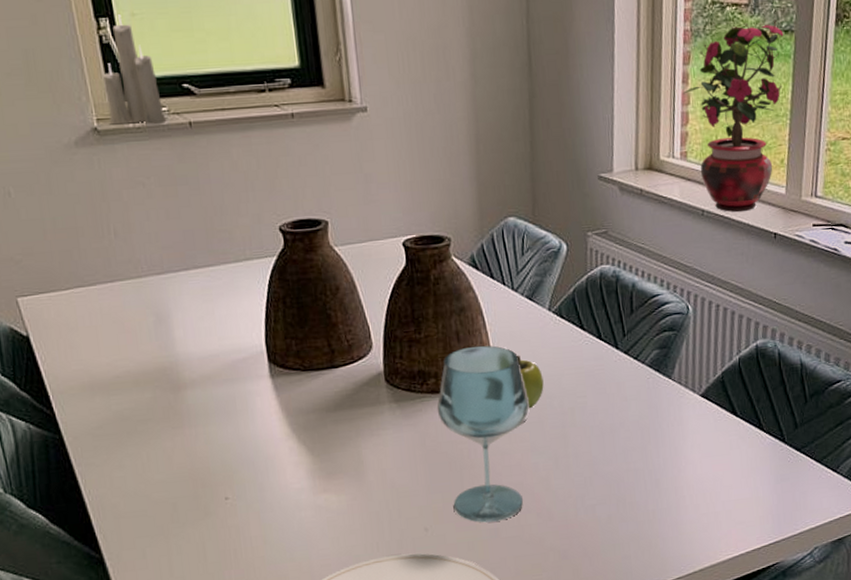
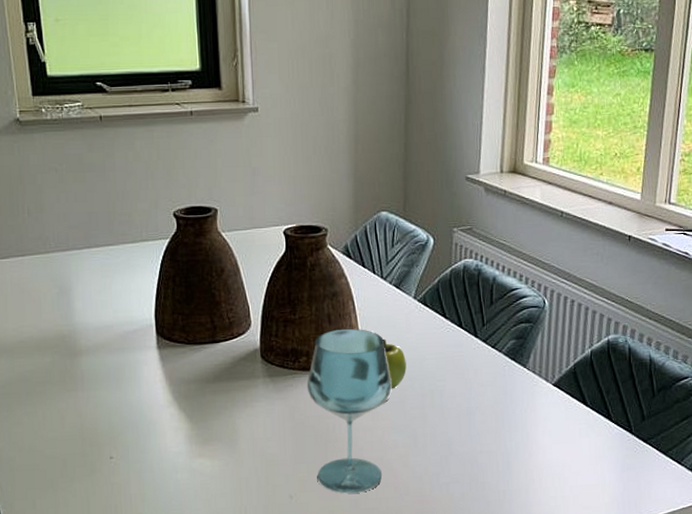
candle: present [102,14,167,126] -> none [26,20,80,118]
potted flower: present [684,19,784,212] -> none [548,39,644,215]

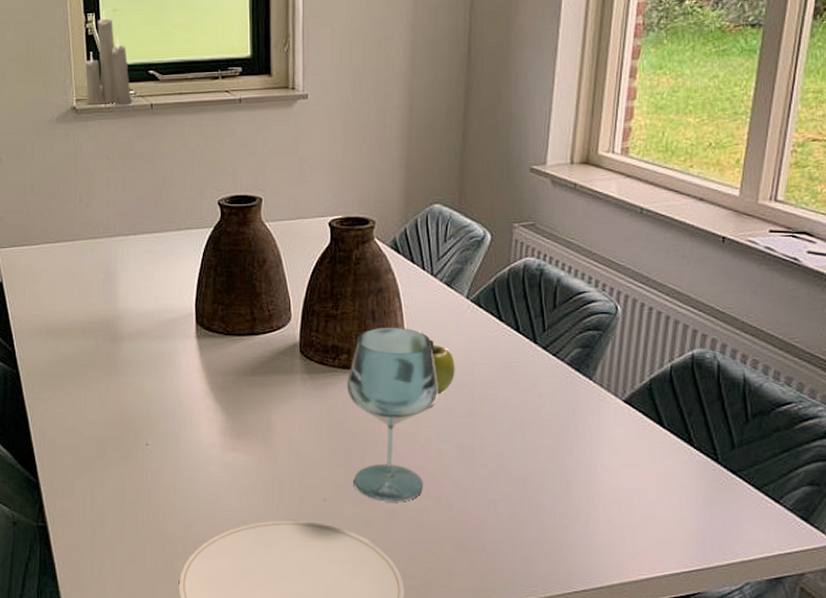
candle: none [26,20,80,118] -> present [84,10,133,106]

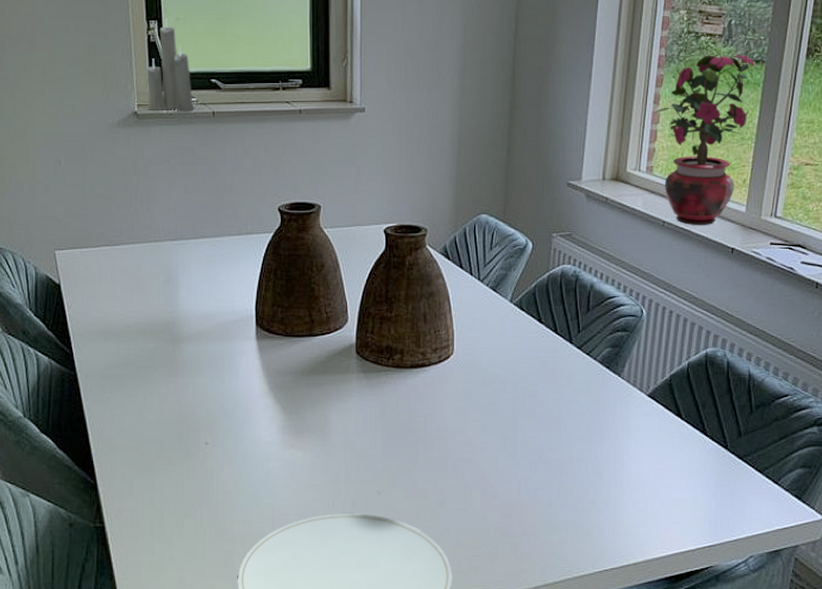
wine glass: present [346,327,438,502] -> none [399,328,484,493]
fruit: present [430,339,455,394] -> none [477,340,499,391]
potted flower: none [630,13,750,213] -> present [654,50,754,226]

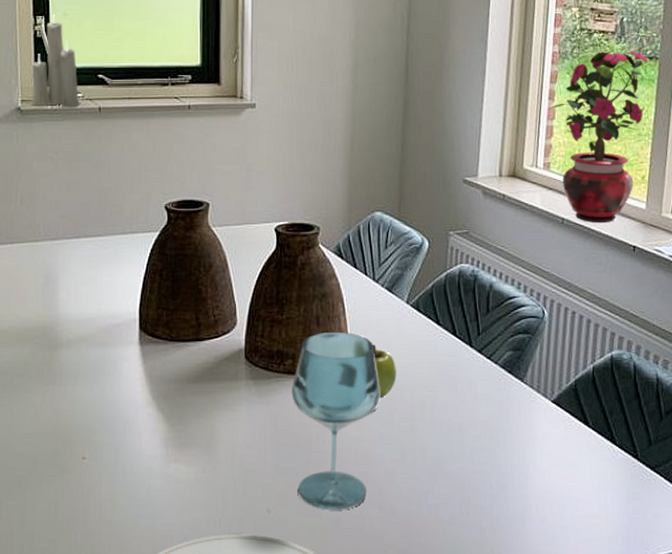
wine glass: none [399,328,484,493] -> present [291,331,380,510]
fruit: none [477,340,499,391] -> present [372,344,396,399]

